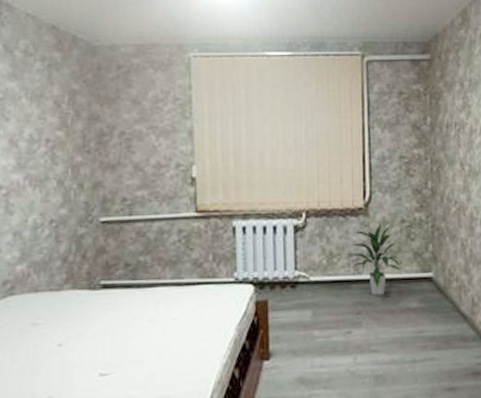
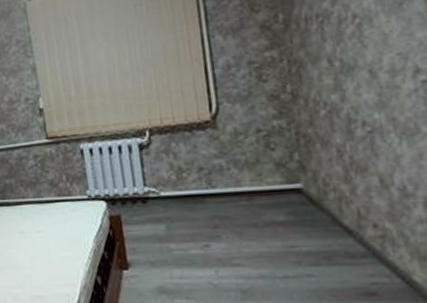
indoor plant: present [350,224,402,295] -> none [200,134,262,209]

